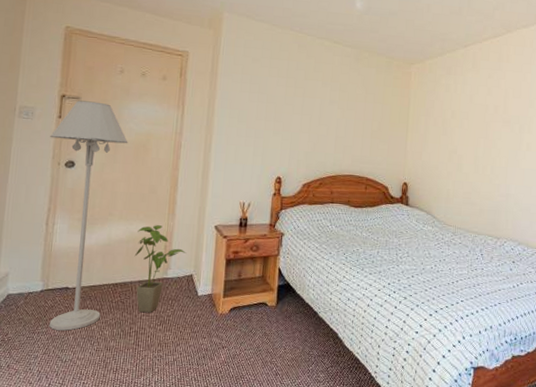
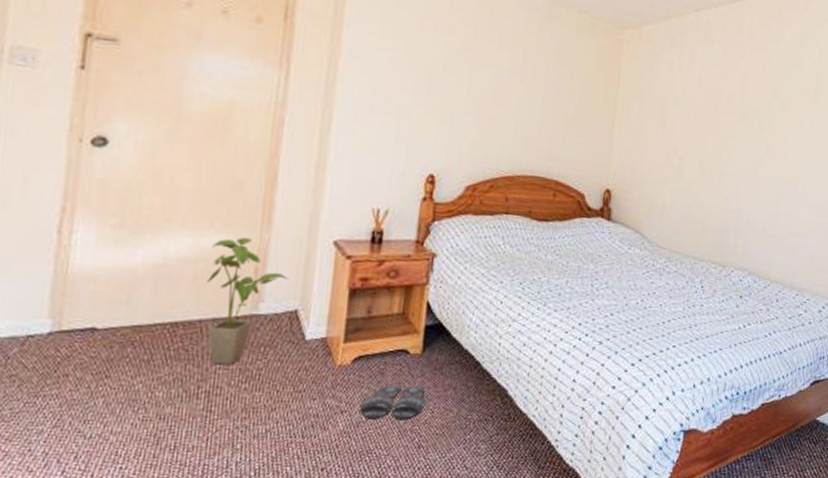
floor lamp: present [48,100,128,331] -> none [61,43,198,392]
slippers: none [235,327,281,355] -> present [360,384,427,420]

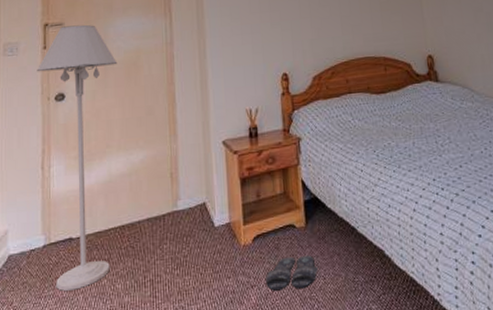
floor lamp: none [61,43,198,392] -> present [37,24,118,291]
house plant: present [206,237,290,365] -> none [139,150,196,257]

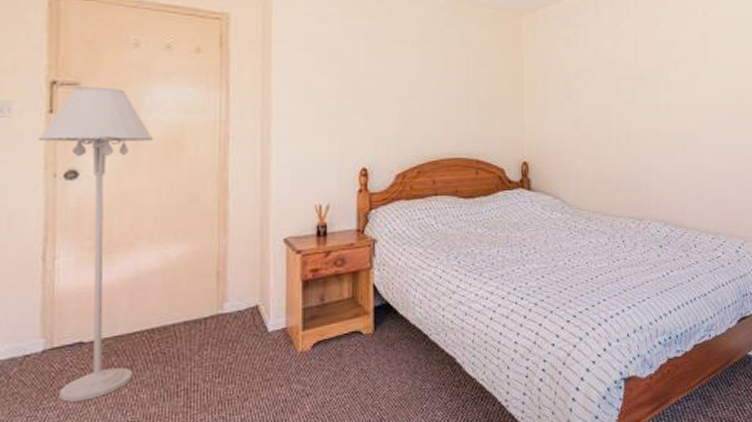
slippers: present [266,255,318,291] -> none [324,362,383,399]

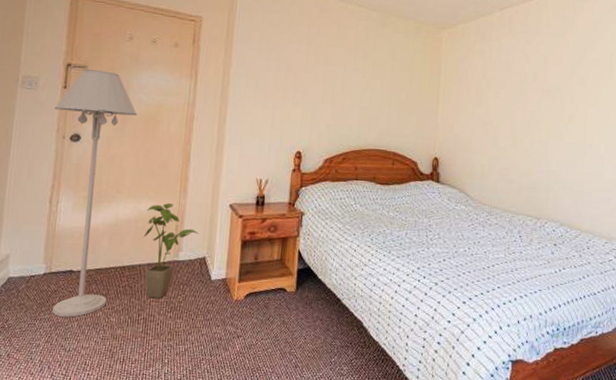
house plant: none [175,245,248,364] -> present [143,203,200,299]

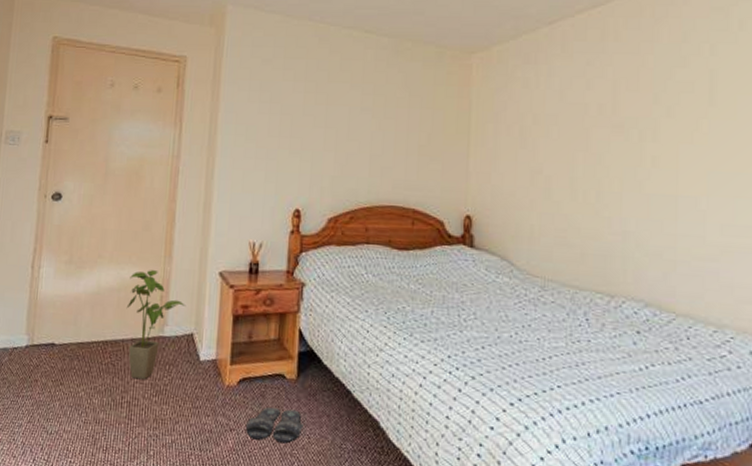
floor lamp: present [51,69,137,317] -> none [33,121,119,396]
slippers: none [251,315,301,345] -> present [246,406,303,444]

